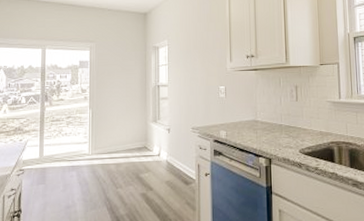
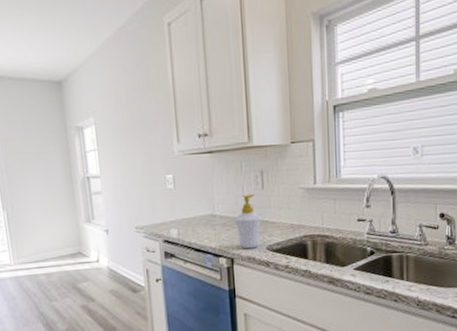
soap bottle: none [273,104,295,151] -> present [235,193,261,249]

